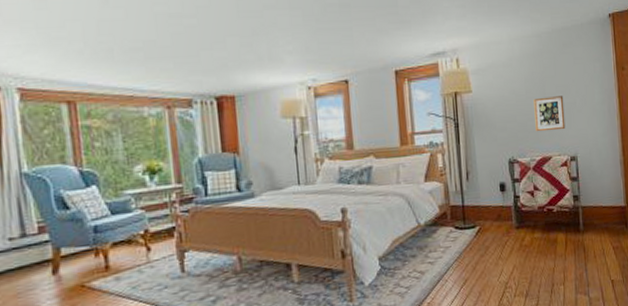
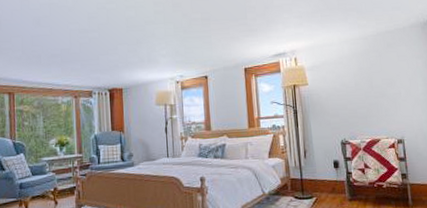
picture frame: present [533,96,566,132] -> none [362,87,392,118]

